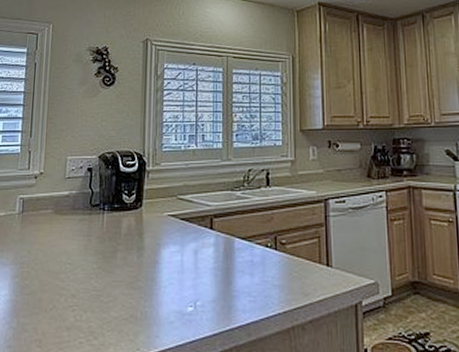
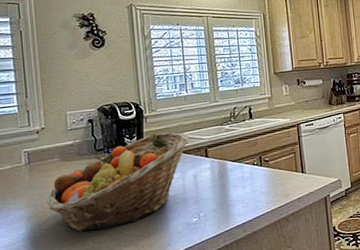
fruit basket: none [33,193,194,304] -> present [47,132,190,232]

